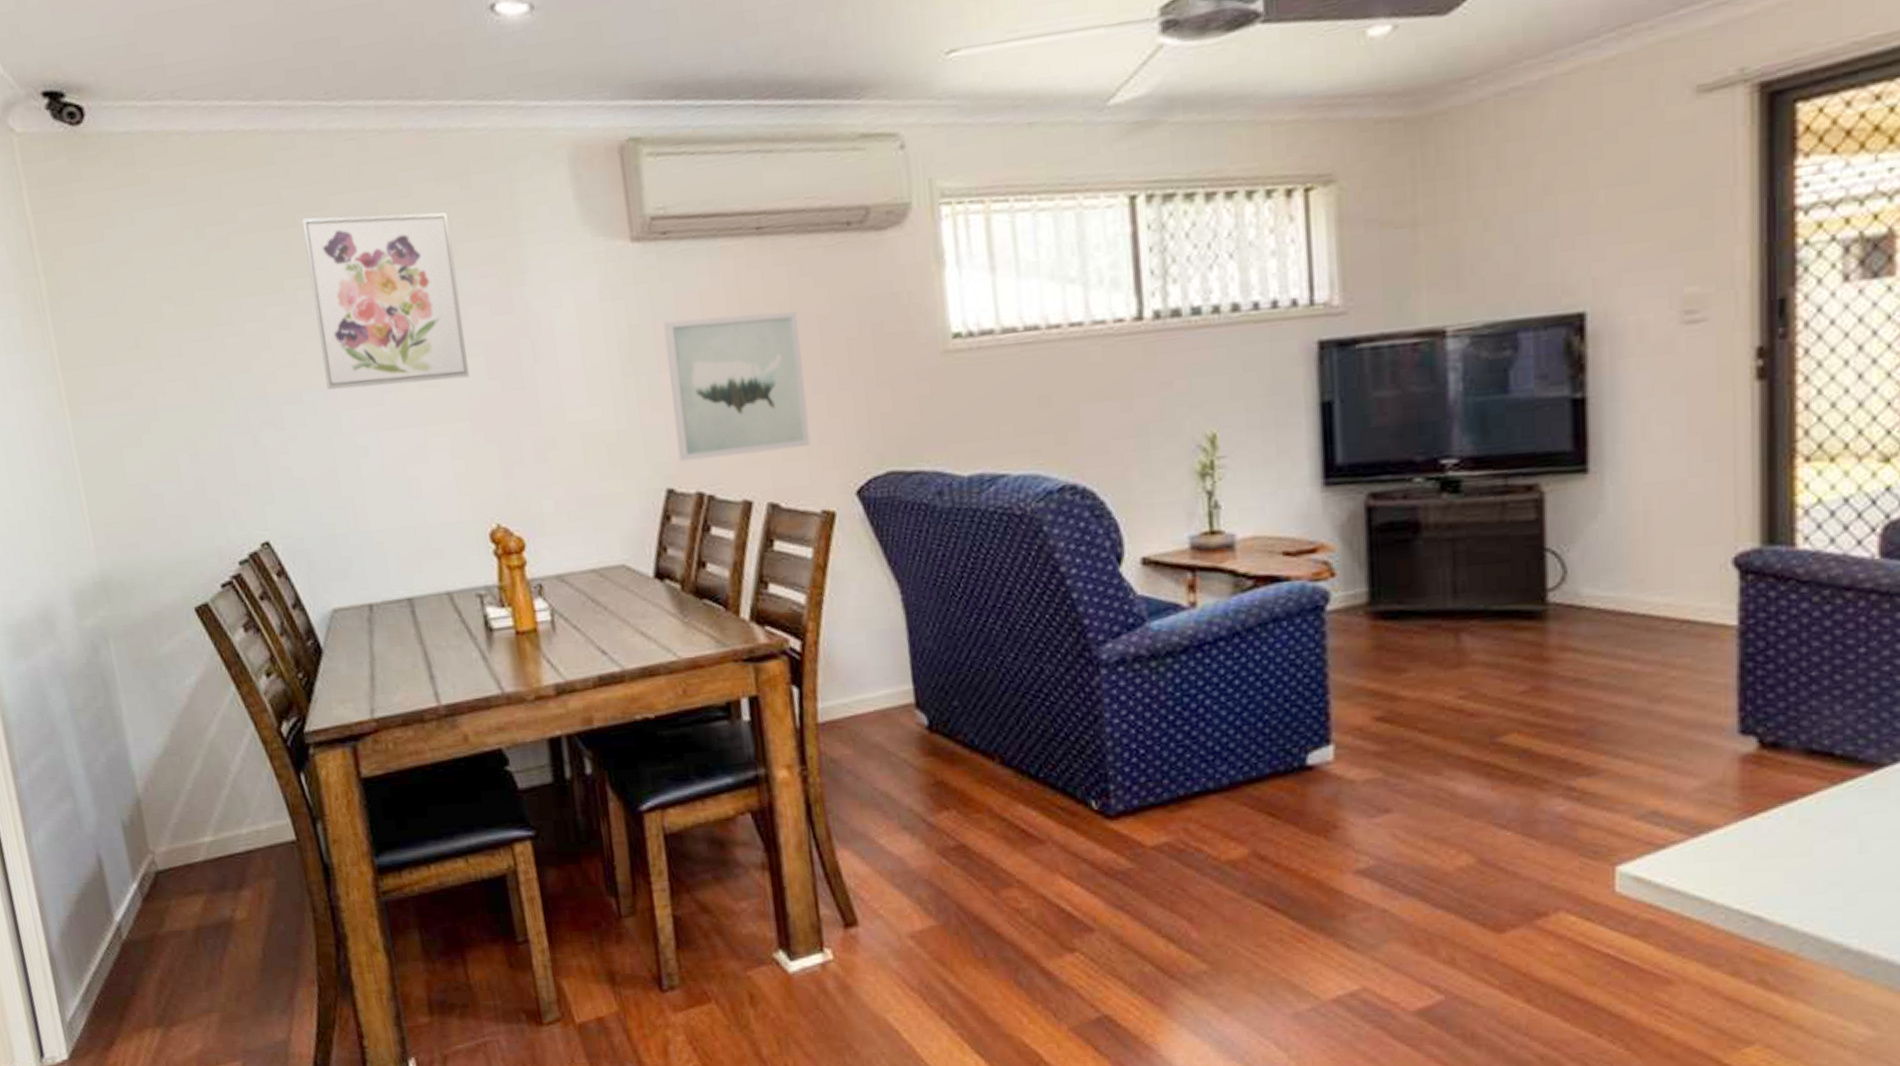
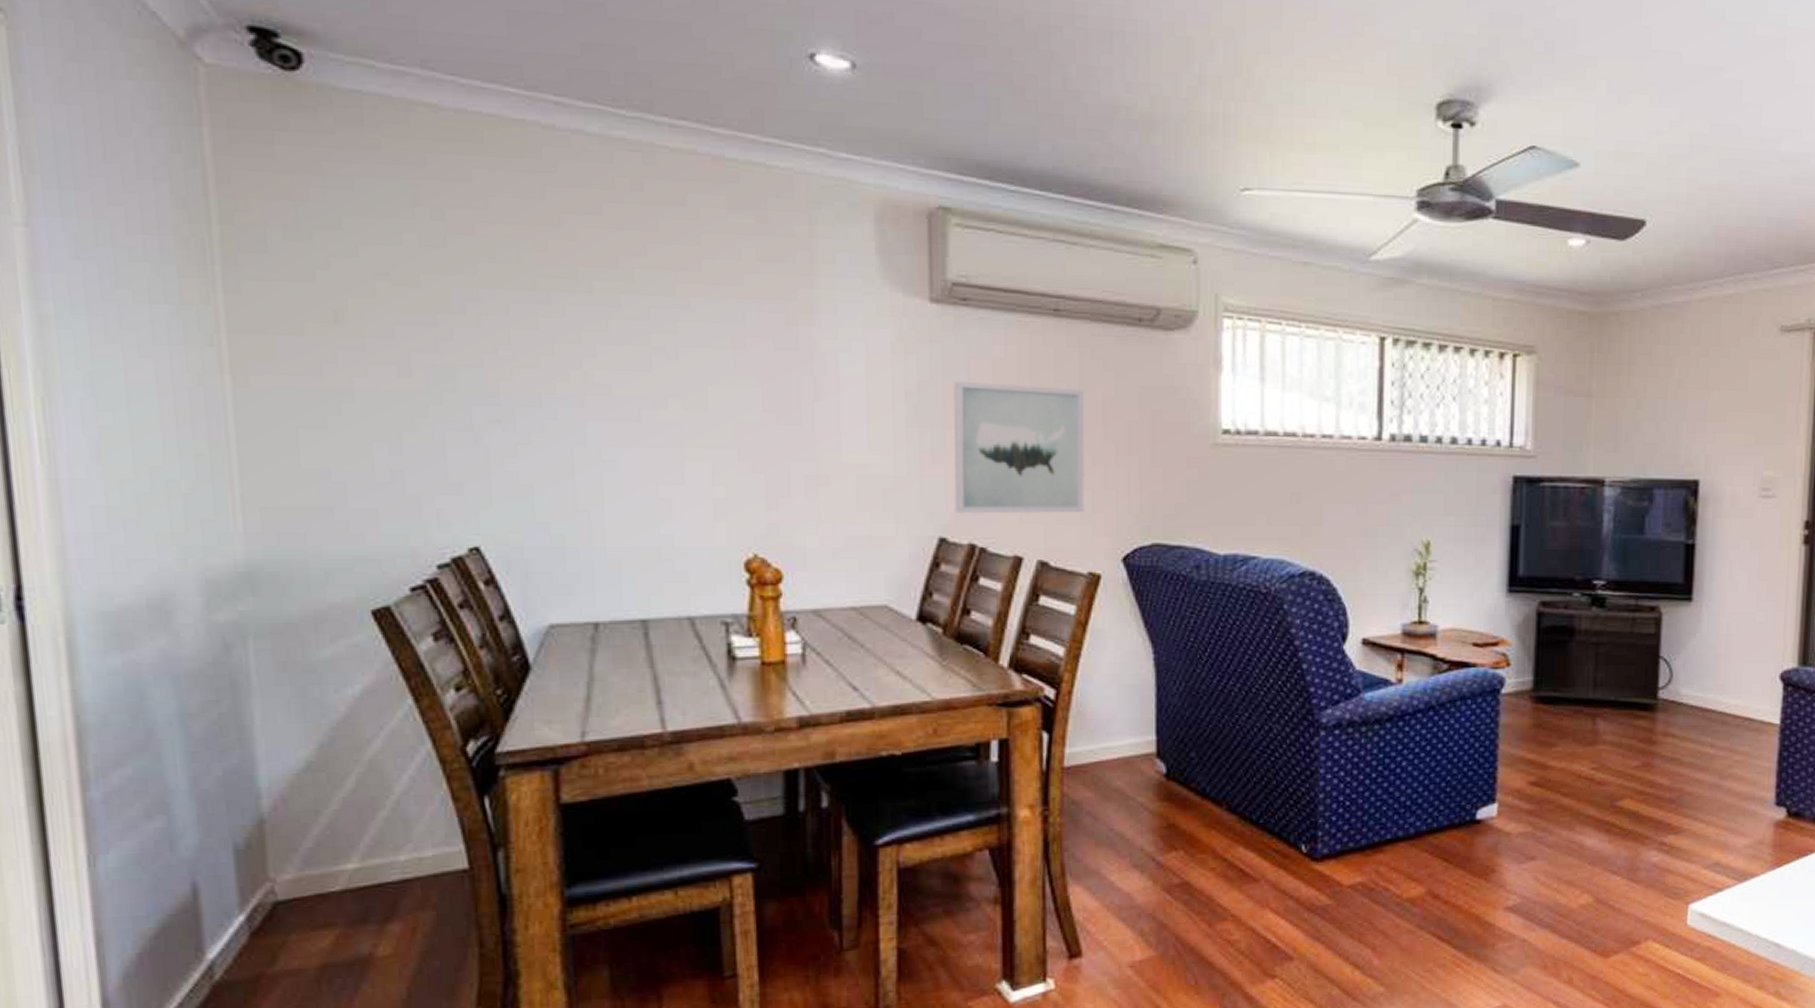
wall art: present [301,211,470,390] -> none [566,219,742,406]

